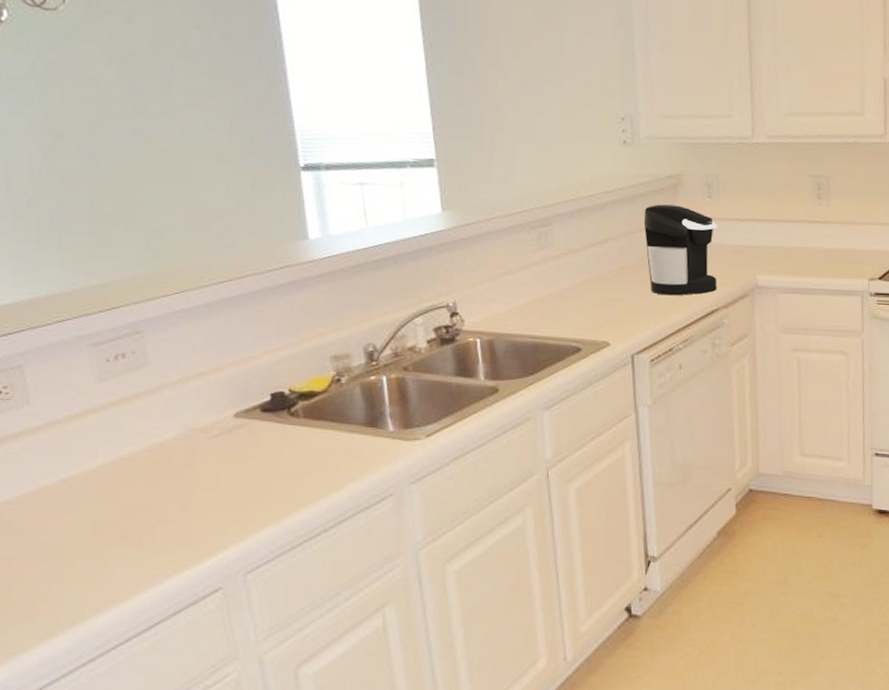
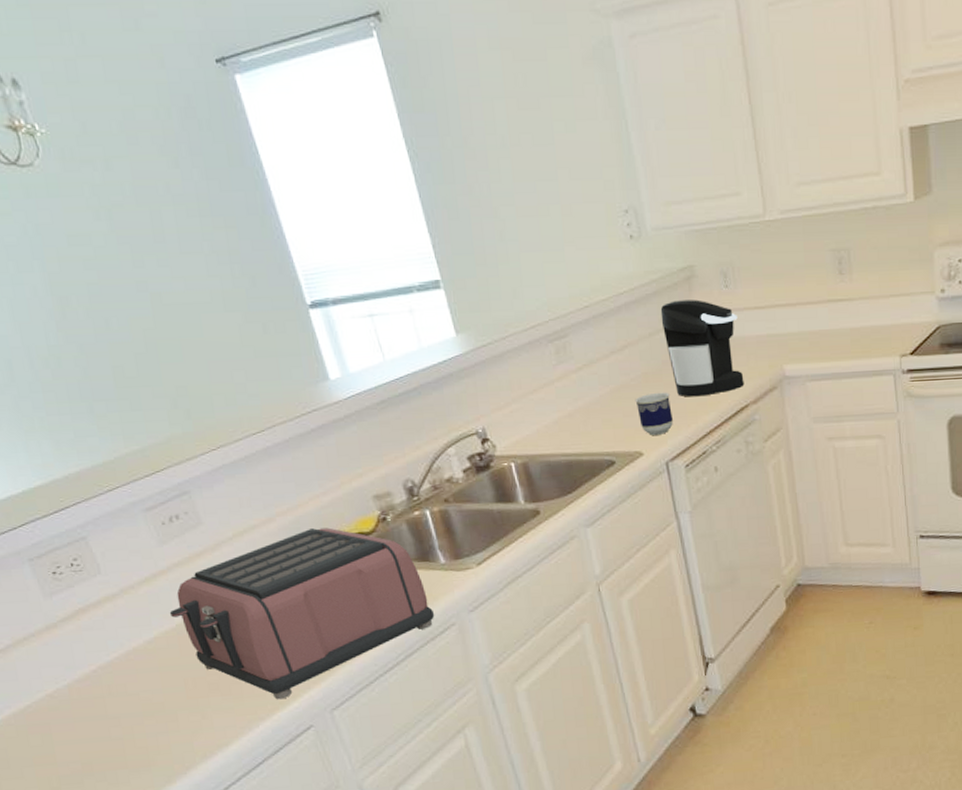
toaster: none [93,382,374,557] -> present [169,528,435,700]
cup: none [608,287,644,328] -> present [635,392,673,435]

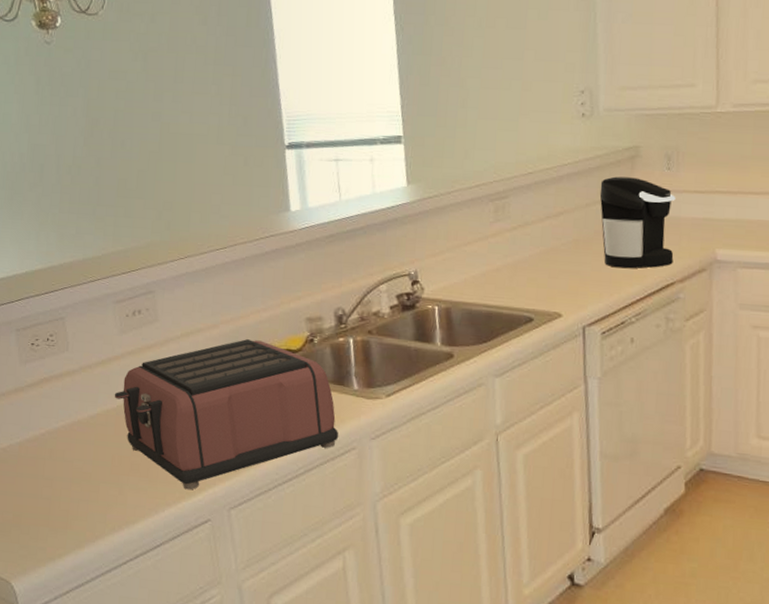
cup: present [635,392,673,435] -> none [562,259,597,300]

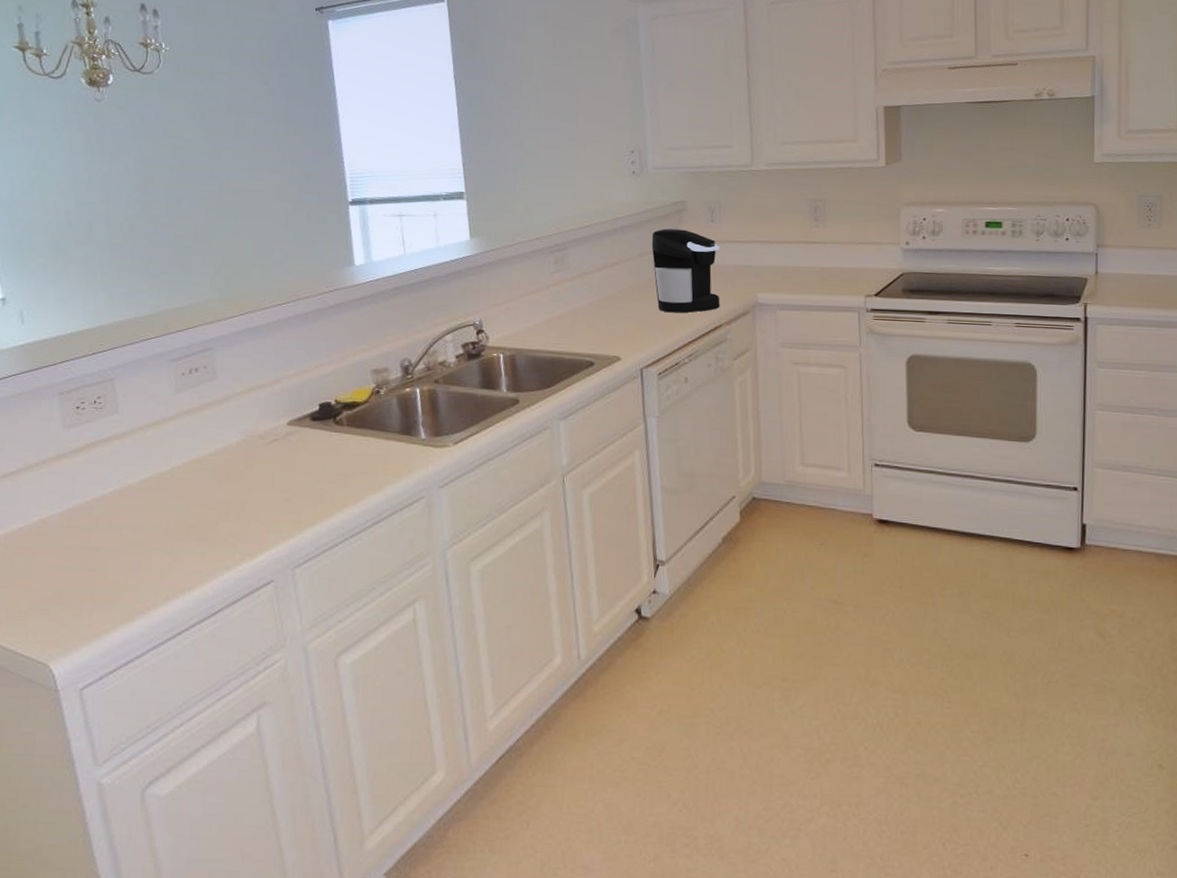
toaster: present [114,339,339,490] -> none [168,393,407,551]

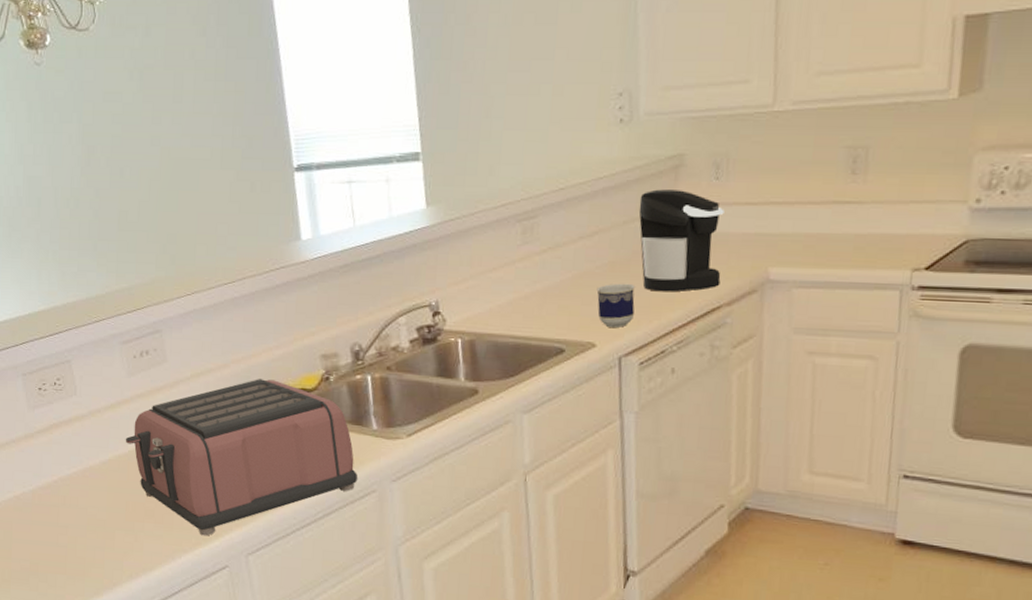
toaster: none [168,393,407,551] -> present [125,379,358,536]
cup: none [619,305,652,343] -> present [596,283,635,328]

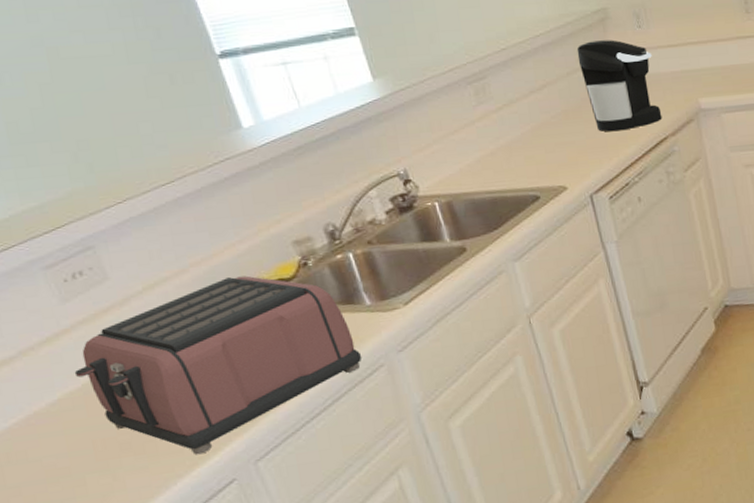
cup: present [596,283,635,328] -> none [556,128,595,170]

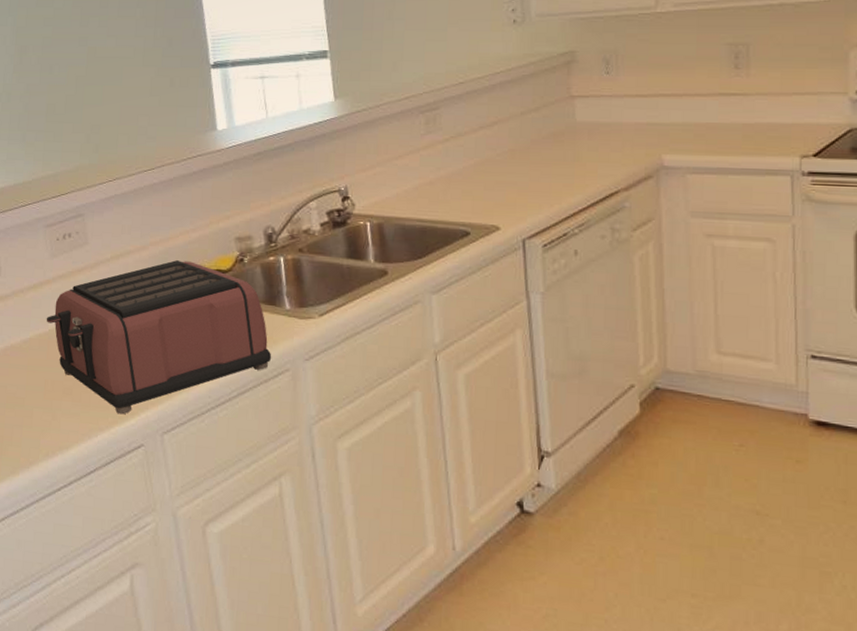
coffee maker: present [576,40,662,132] -> none [535,83,617,178]

